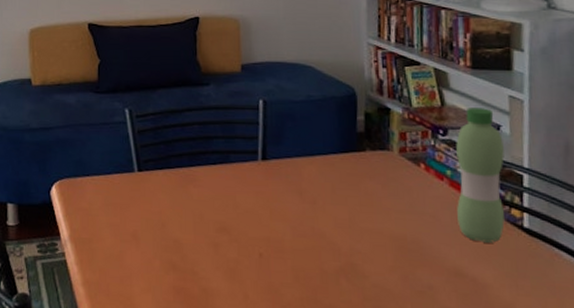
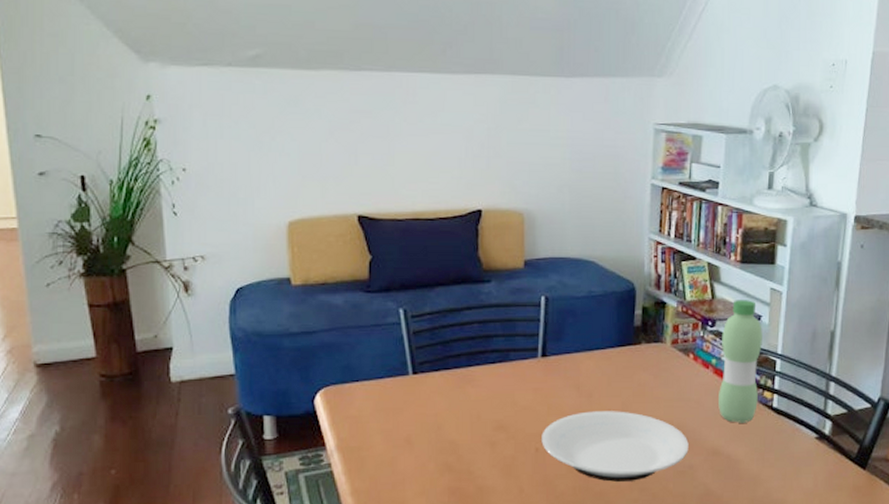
plate: none [265,218,427,297] -> present [541,411,689,482]

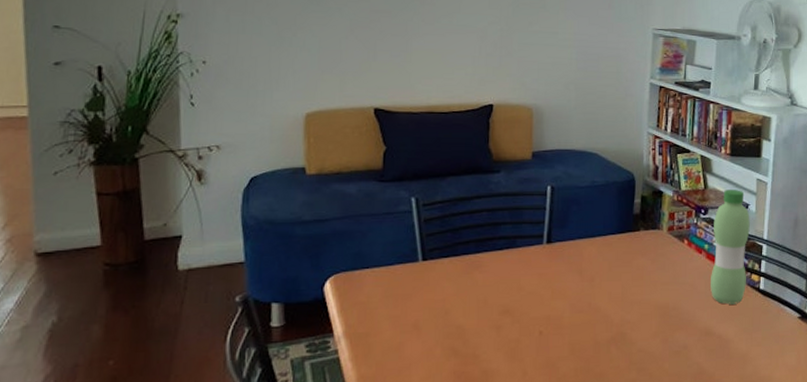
plate: present [541,411,689,482] -> none [545,294,683,363]

